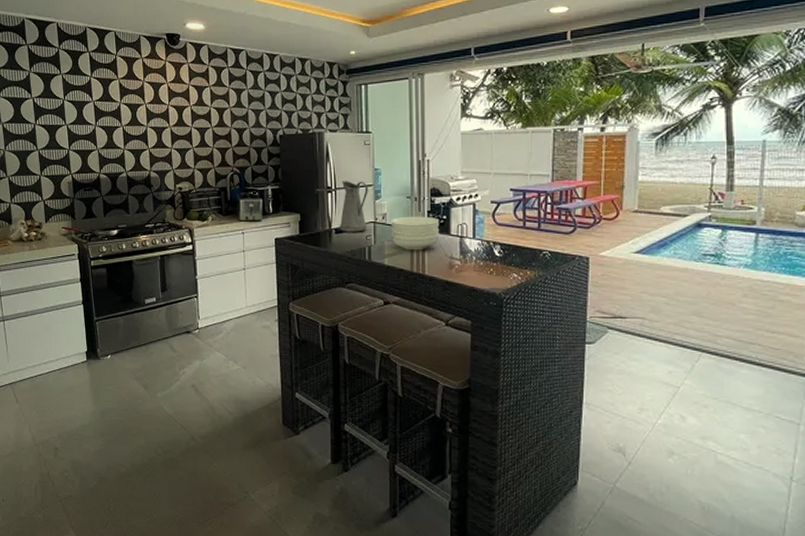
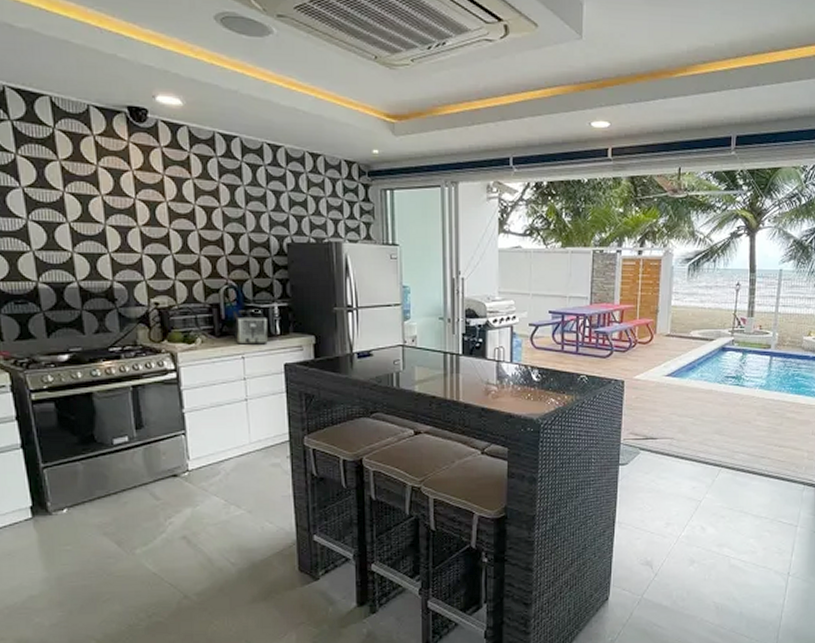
pitcher: present [339,181,368,233] -> none [362,299,396,358]
bowl: present [391,216,440,251] -> none [421,339,476,376]

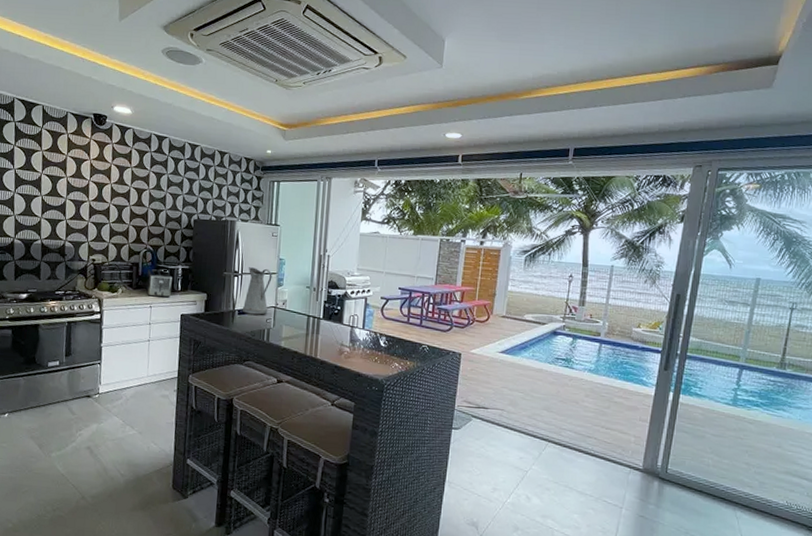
pitcher: none [362,299,396,358] -> present [242,267,272,316]

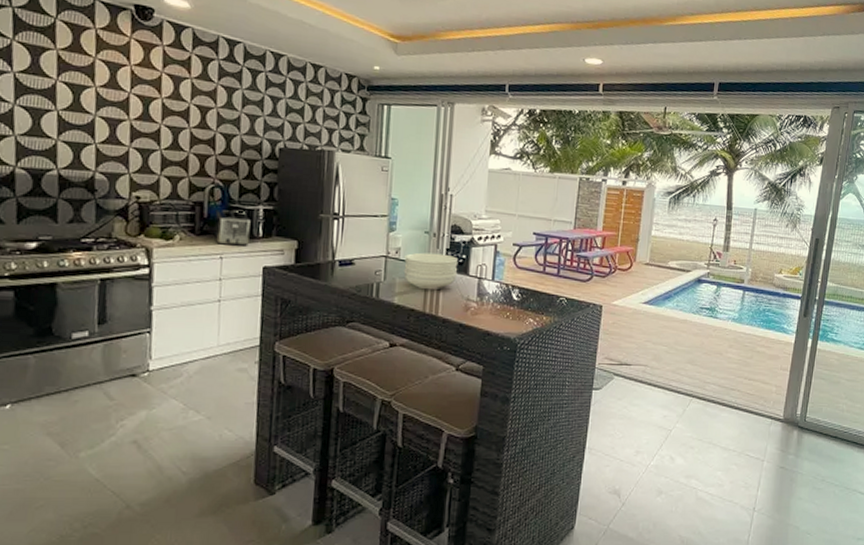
pitcher: present [242,267,272,316] -> none [344,208,382,267]
bowl: none [289,304,334,336] -> present [403,252,459,290]

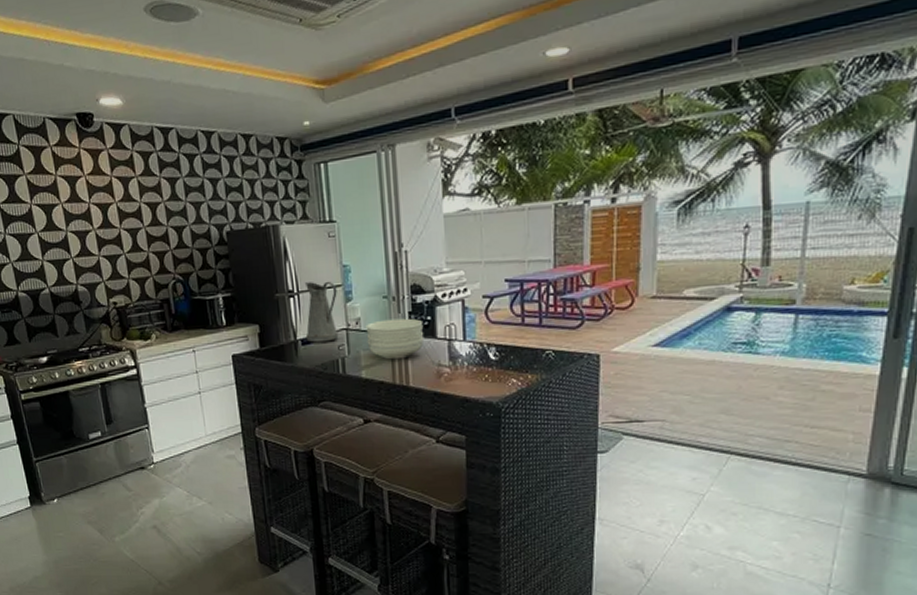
toaster: present [212,208,252,246] -> none [179,302,215,338]
pitcher: none [344,208,382,267] -> present [304,281,339,344]

